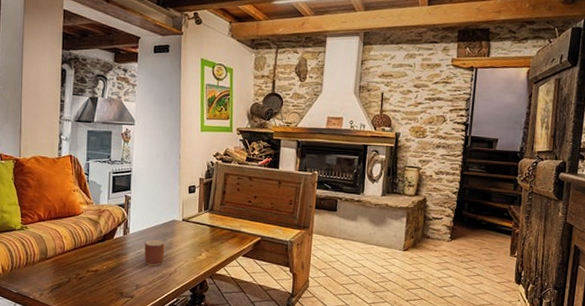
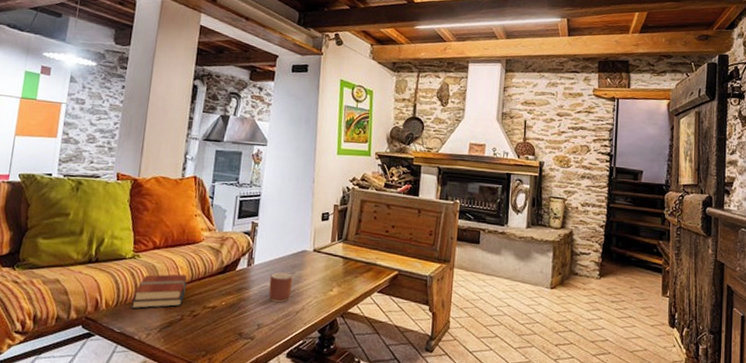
books: none [24,242,71,273] -> present [130,274,187,309]

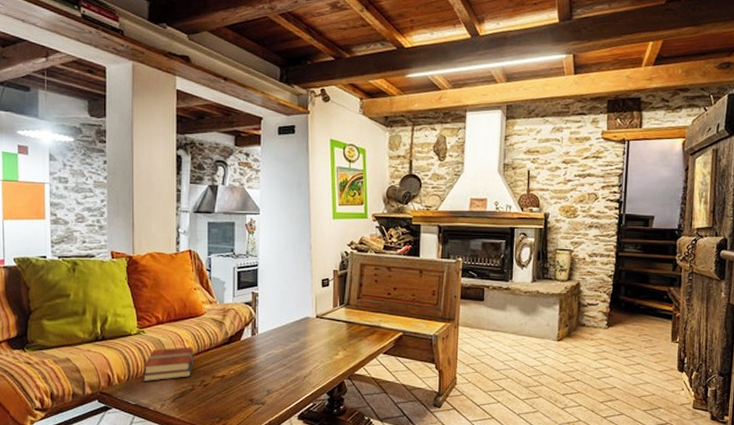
mug: present [268,272,293,303] -> none [275,340,298,369]

